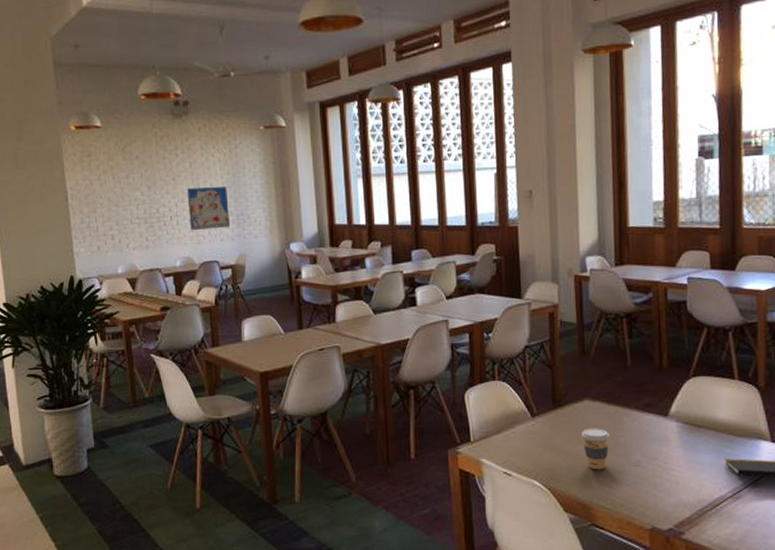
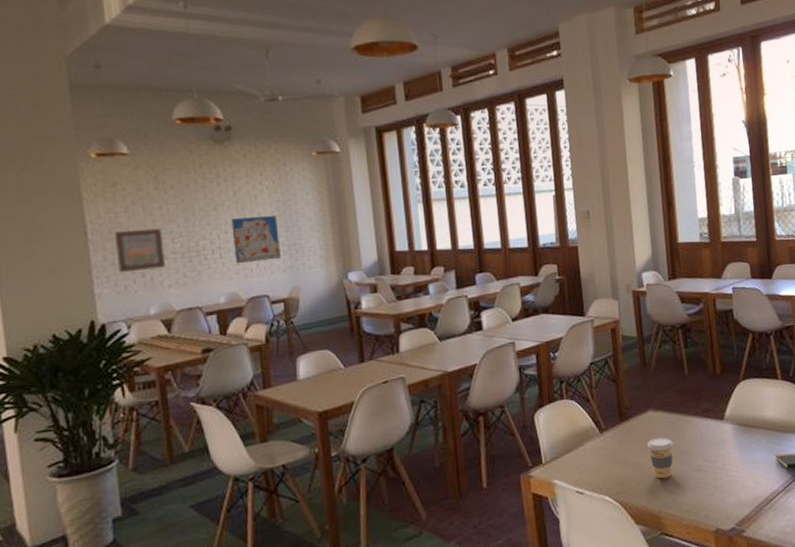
wall art: none [89,195,132,235] -> present [114,228,166,273]

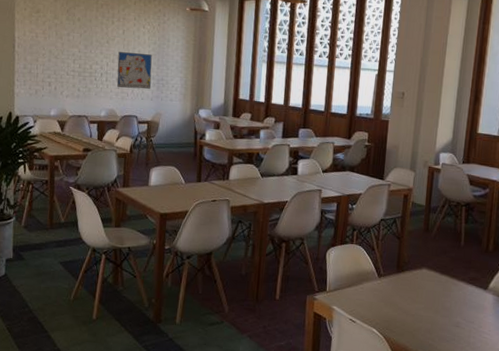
wall art: present [114,228,166,273] -> none [33,48,67,82]
coffee cup: present [647,437,673,479] -> none [416,291,439,326]

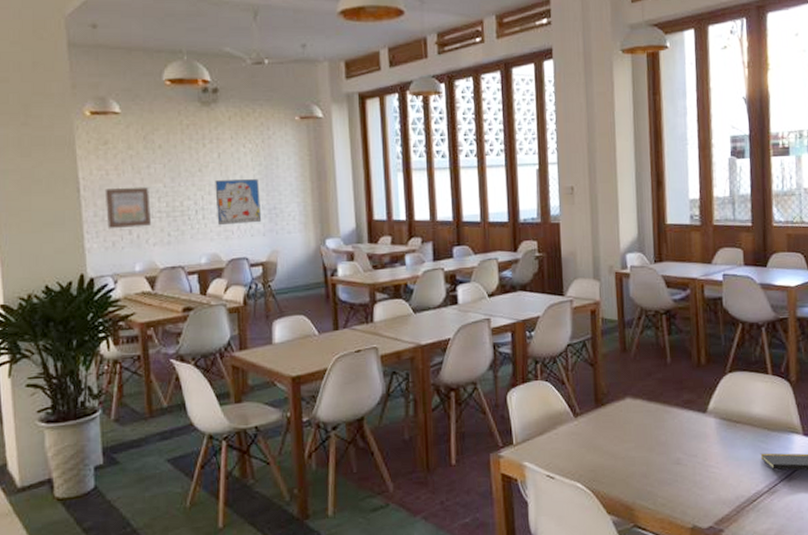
wall art: none [33,48,67,82] -> present [105,186,152,229]

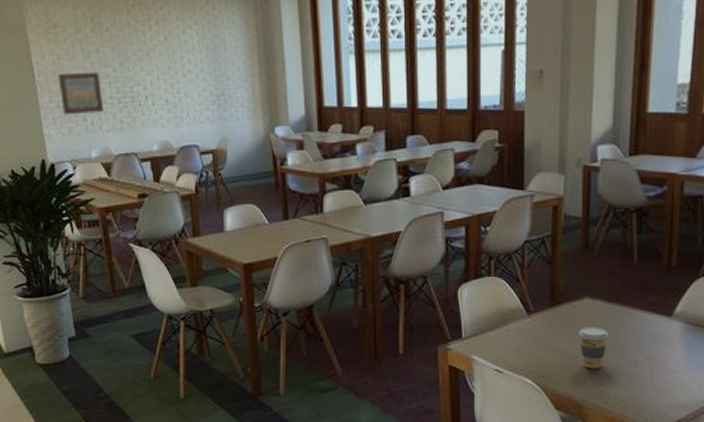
wall art: present [215,179,262,226] -> none [163,63,211,112]
coffee cup: none [623,426,651,470] -> present [579,327,608,369]

